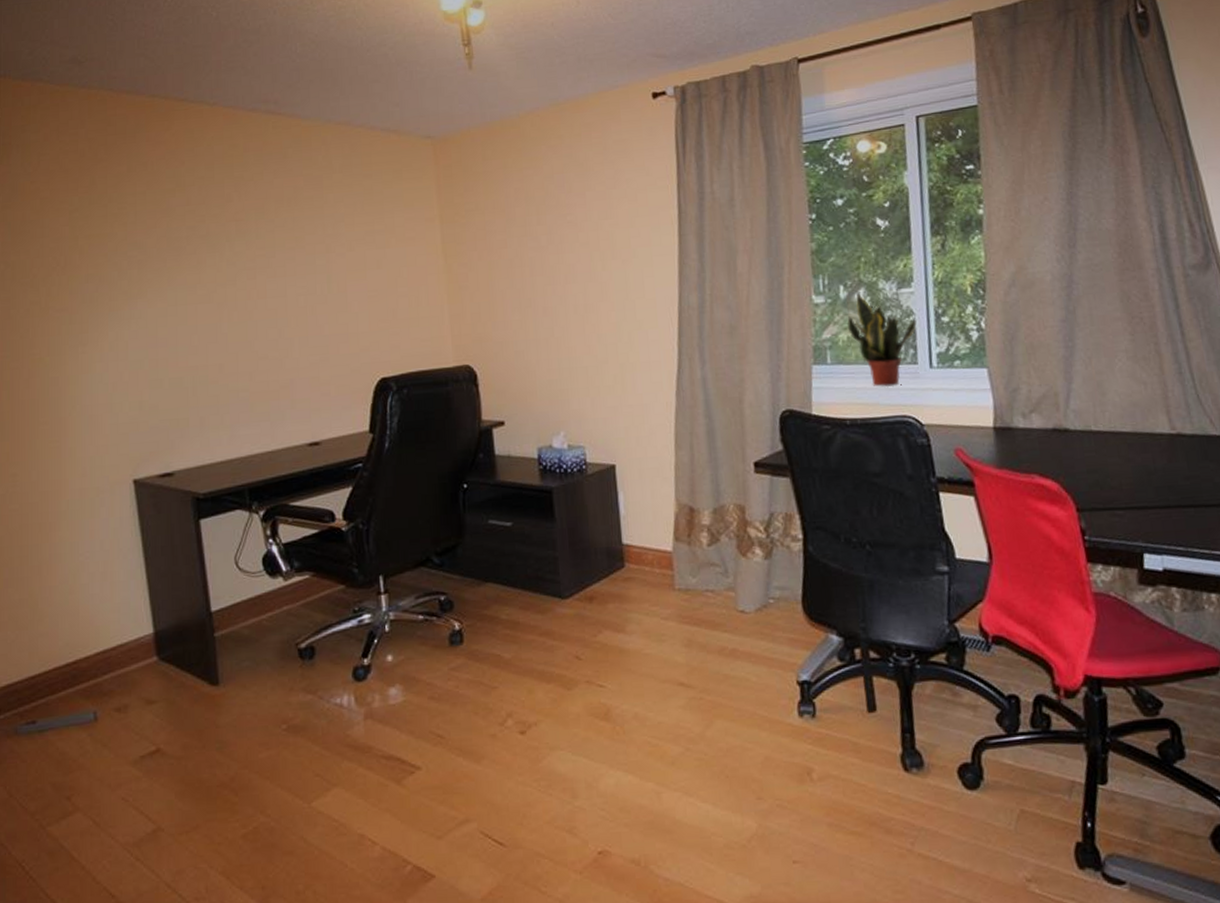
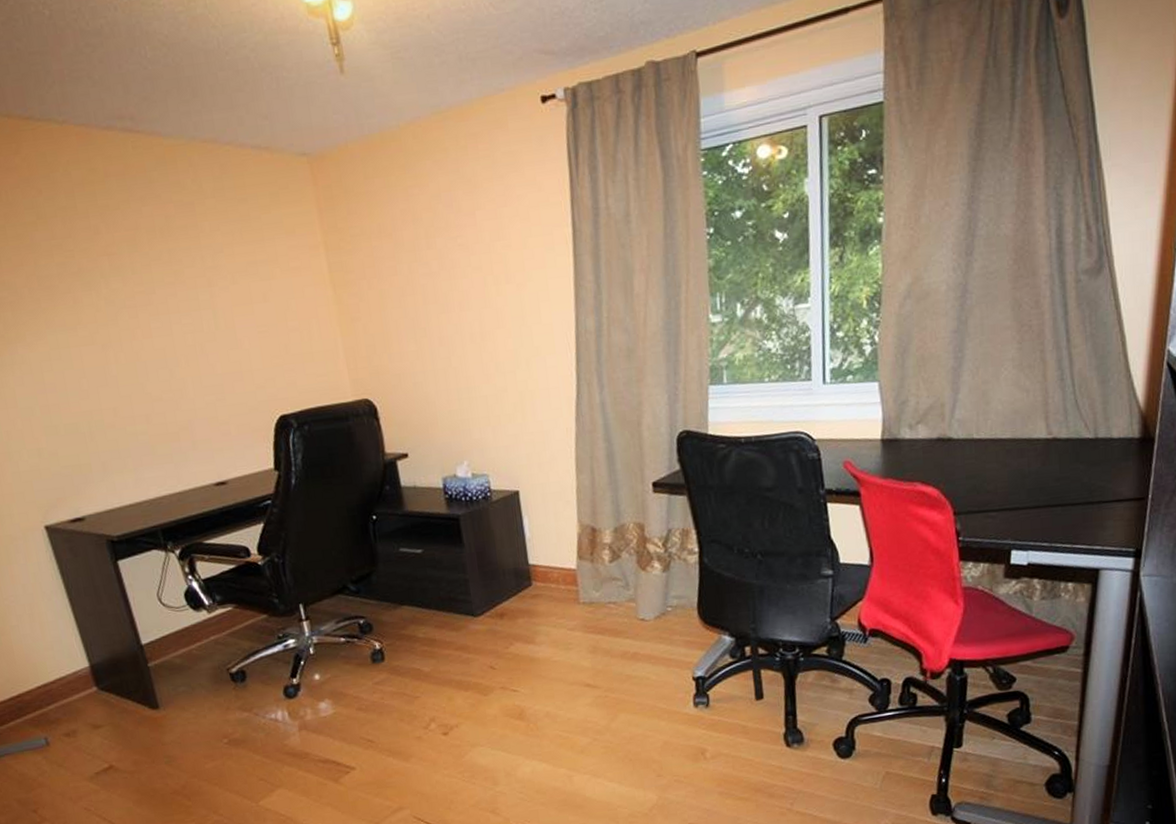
potted plant: present [846,293,917,388] -> none [743,311,812,405]

